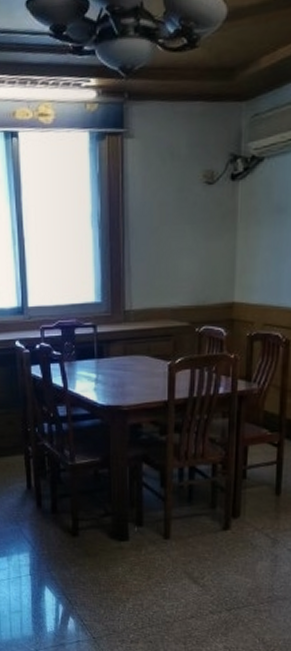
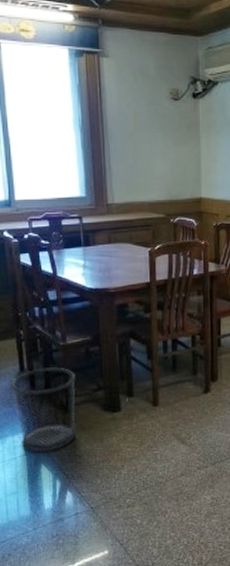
waste bin: none [17,487,82,574] -> present [10,367,75,452]

